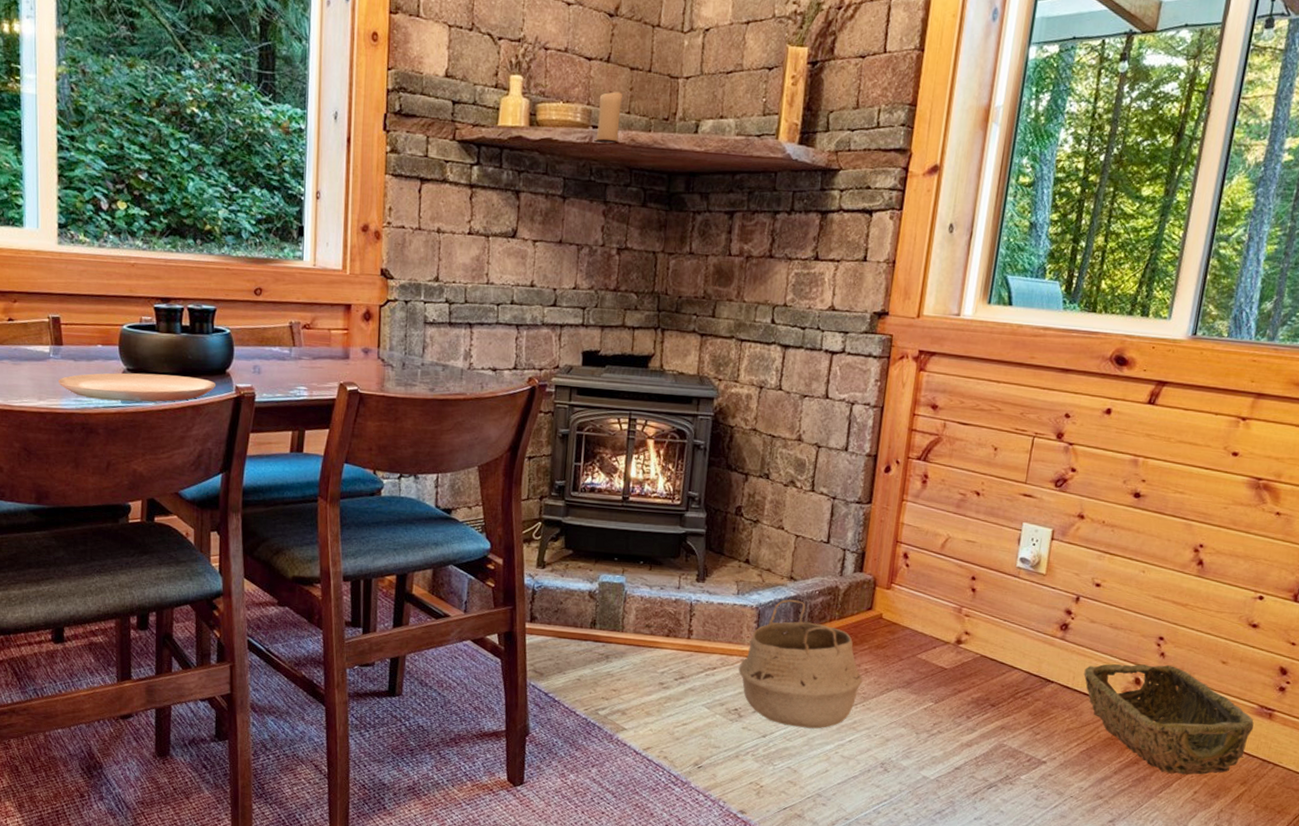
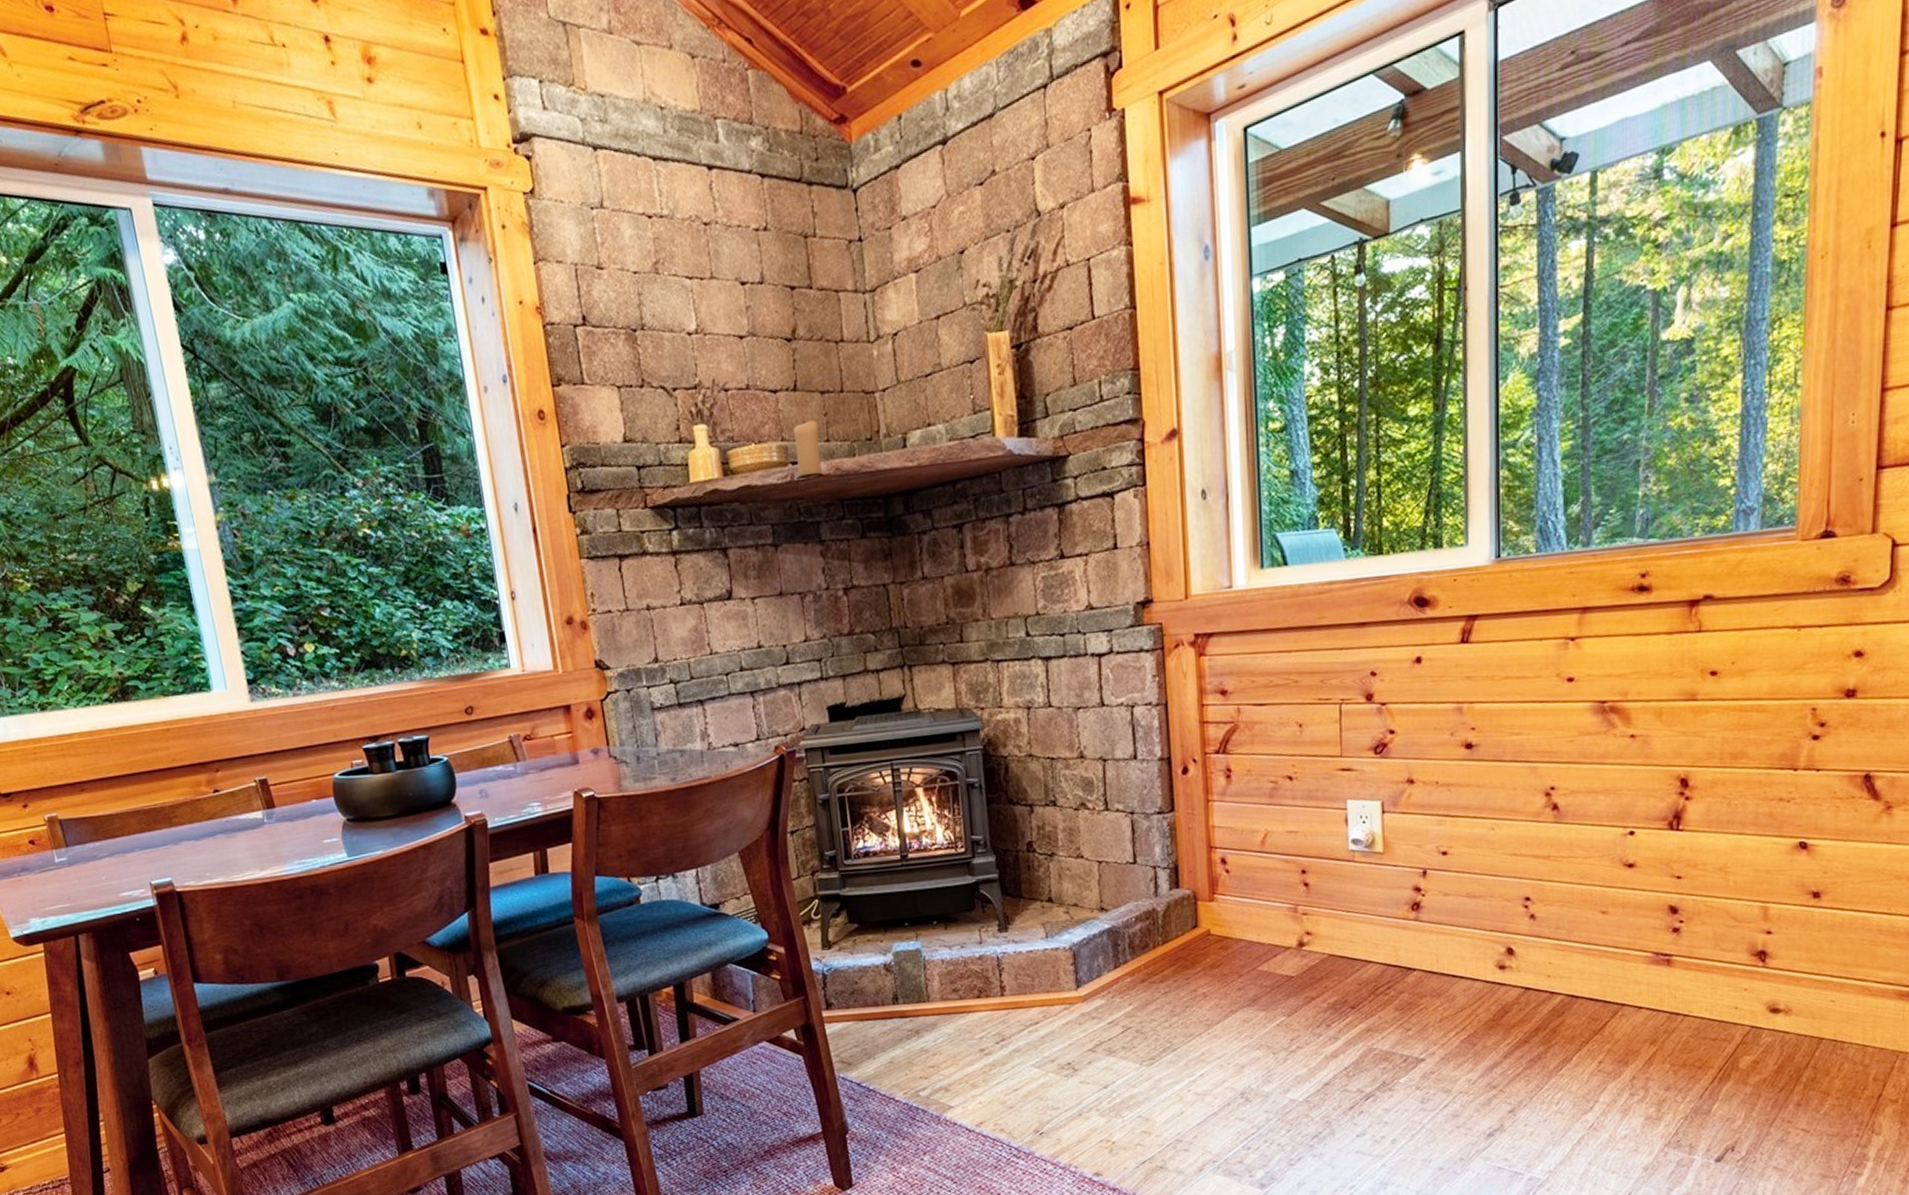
plate: present [57,373,217,402] -> none [277,814,444,858]
woven basket: present [738,599,863,729] -> none [1063,932,1203,1071]
woven basket: present [1084,664,1254,775] -> none [1448,927,1652,1047]

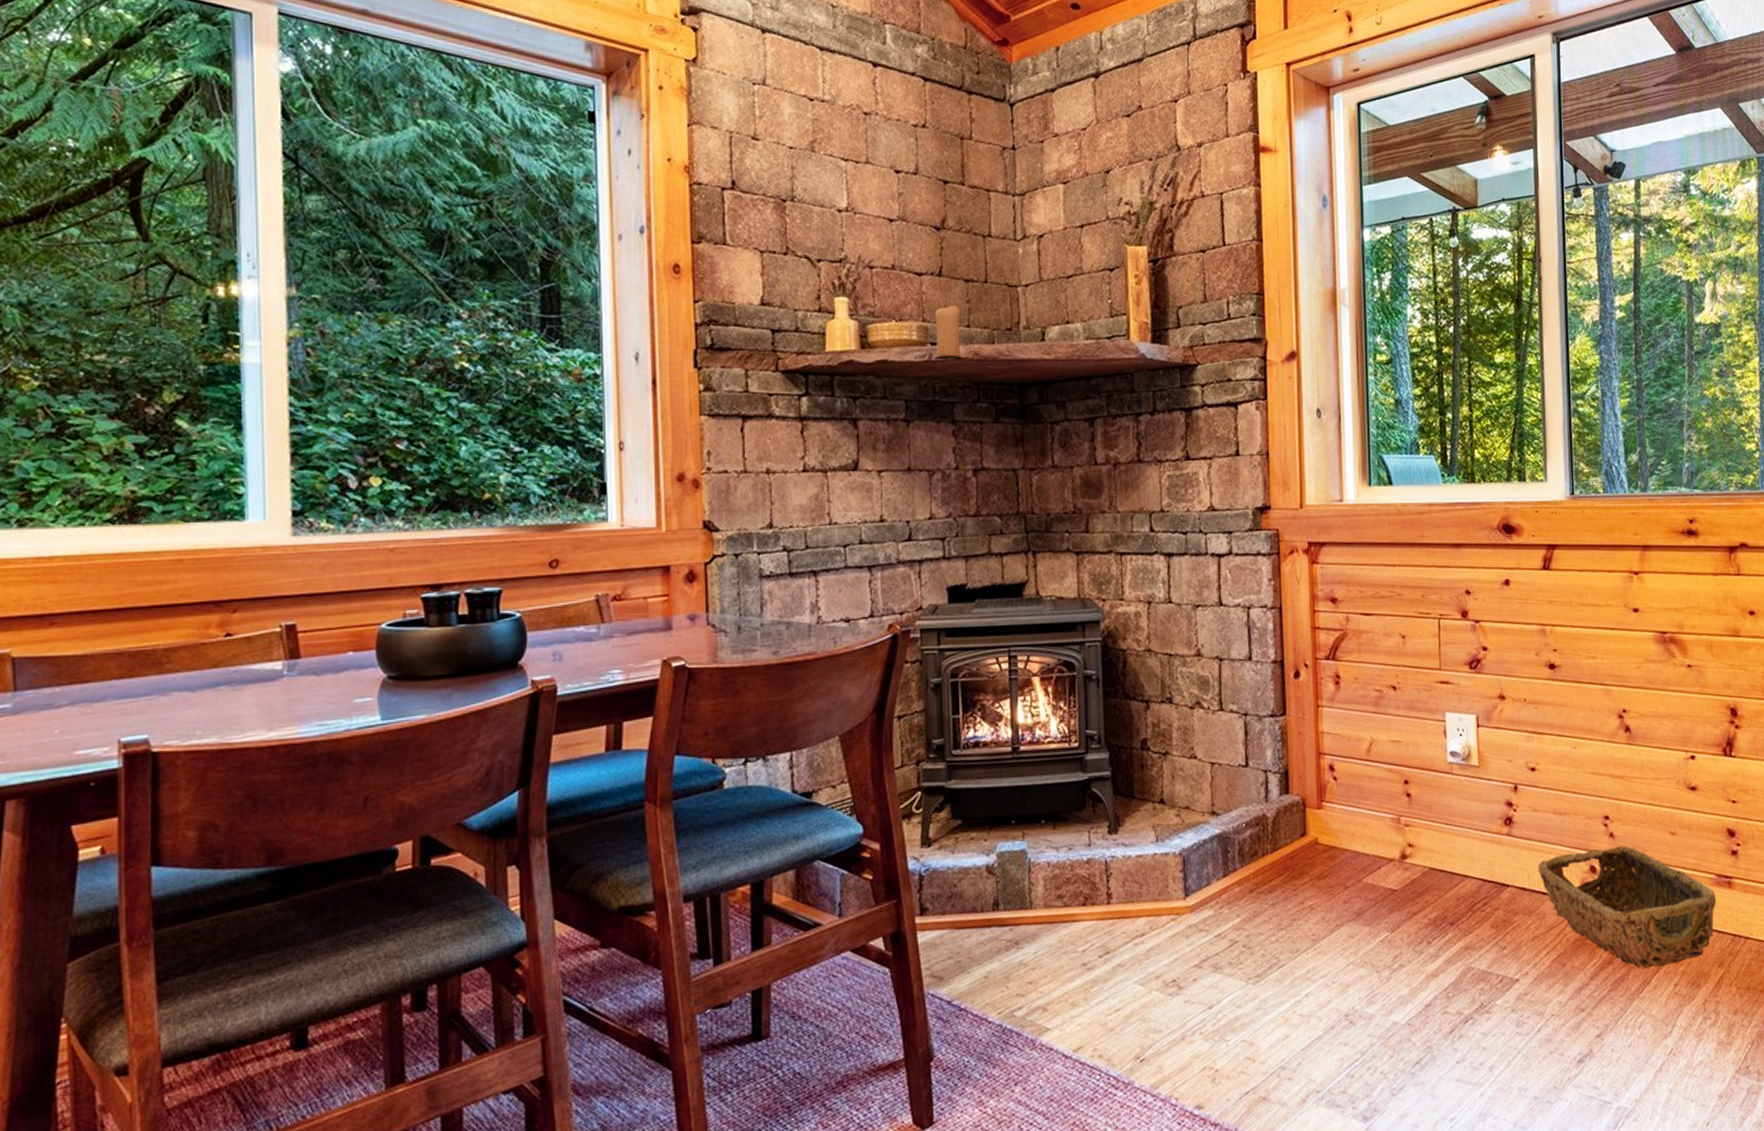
woven basket: none [1448,927,1652,1047] -> present [1538,846,1717,969]

